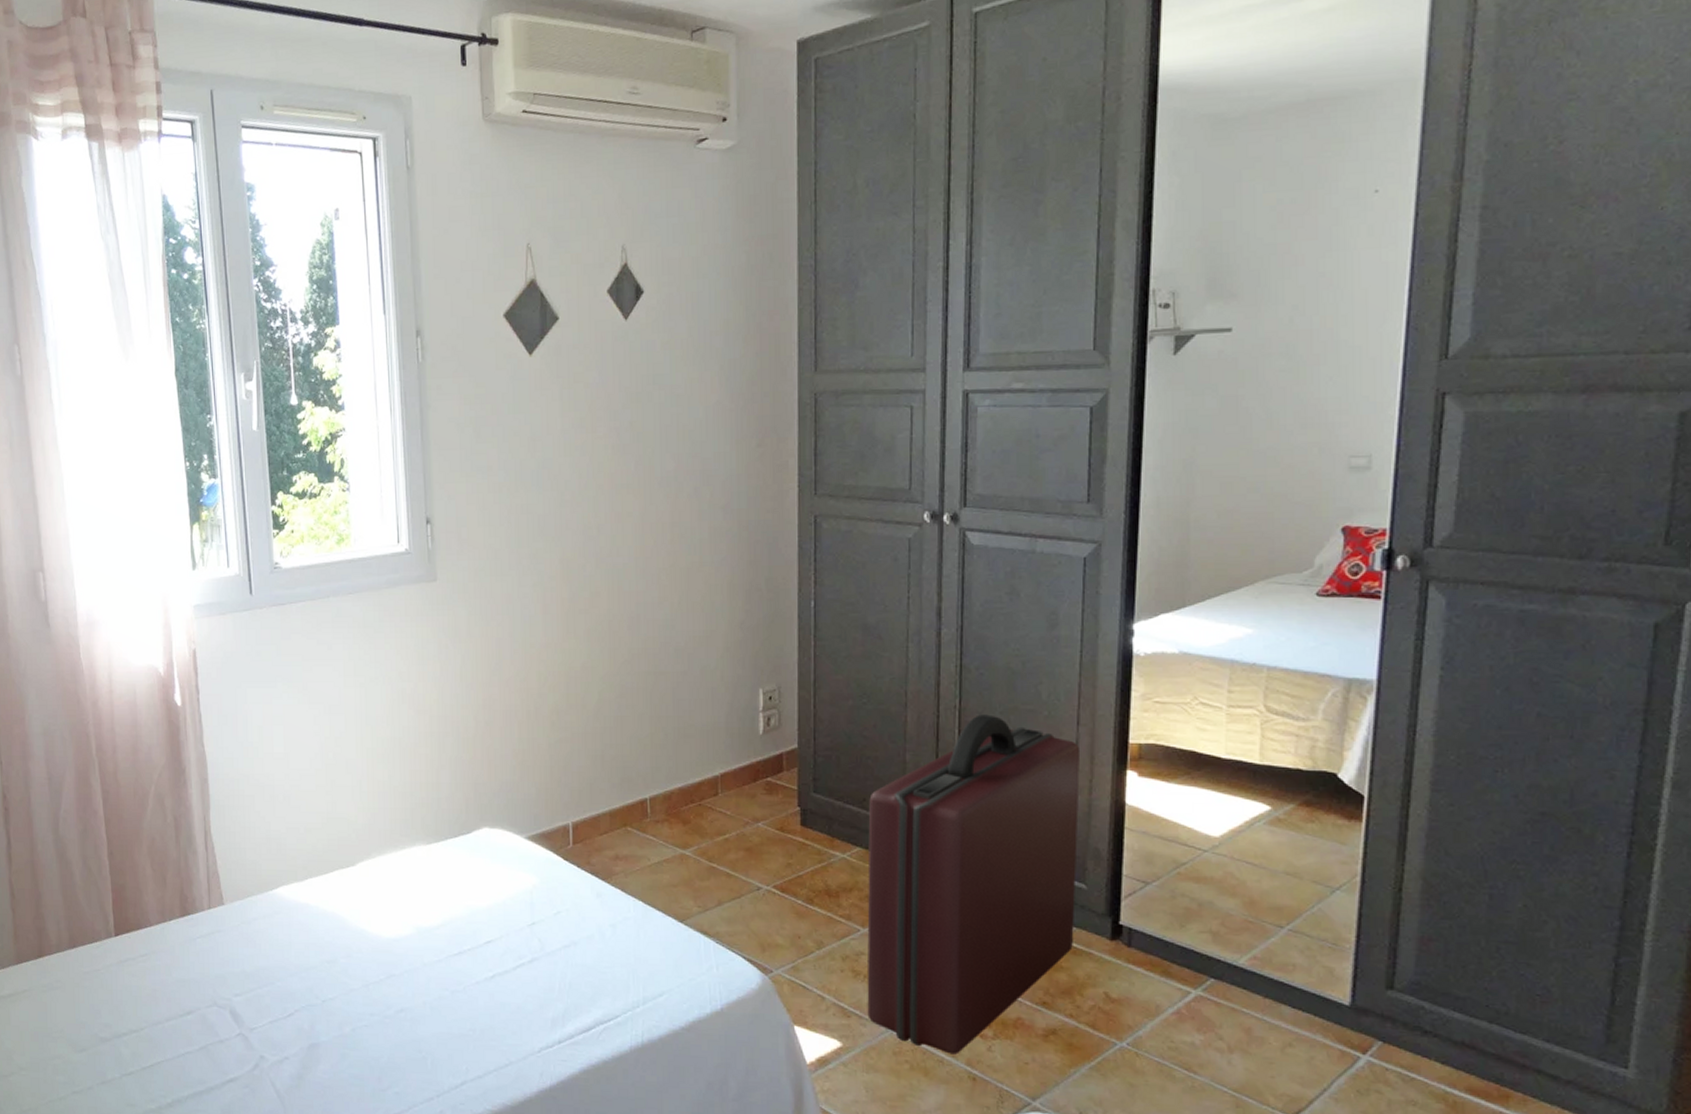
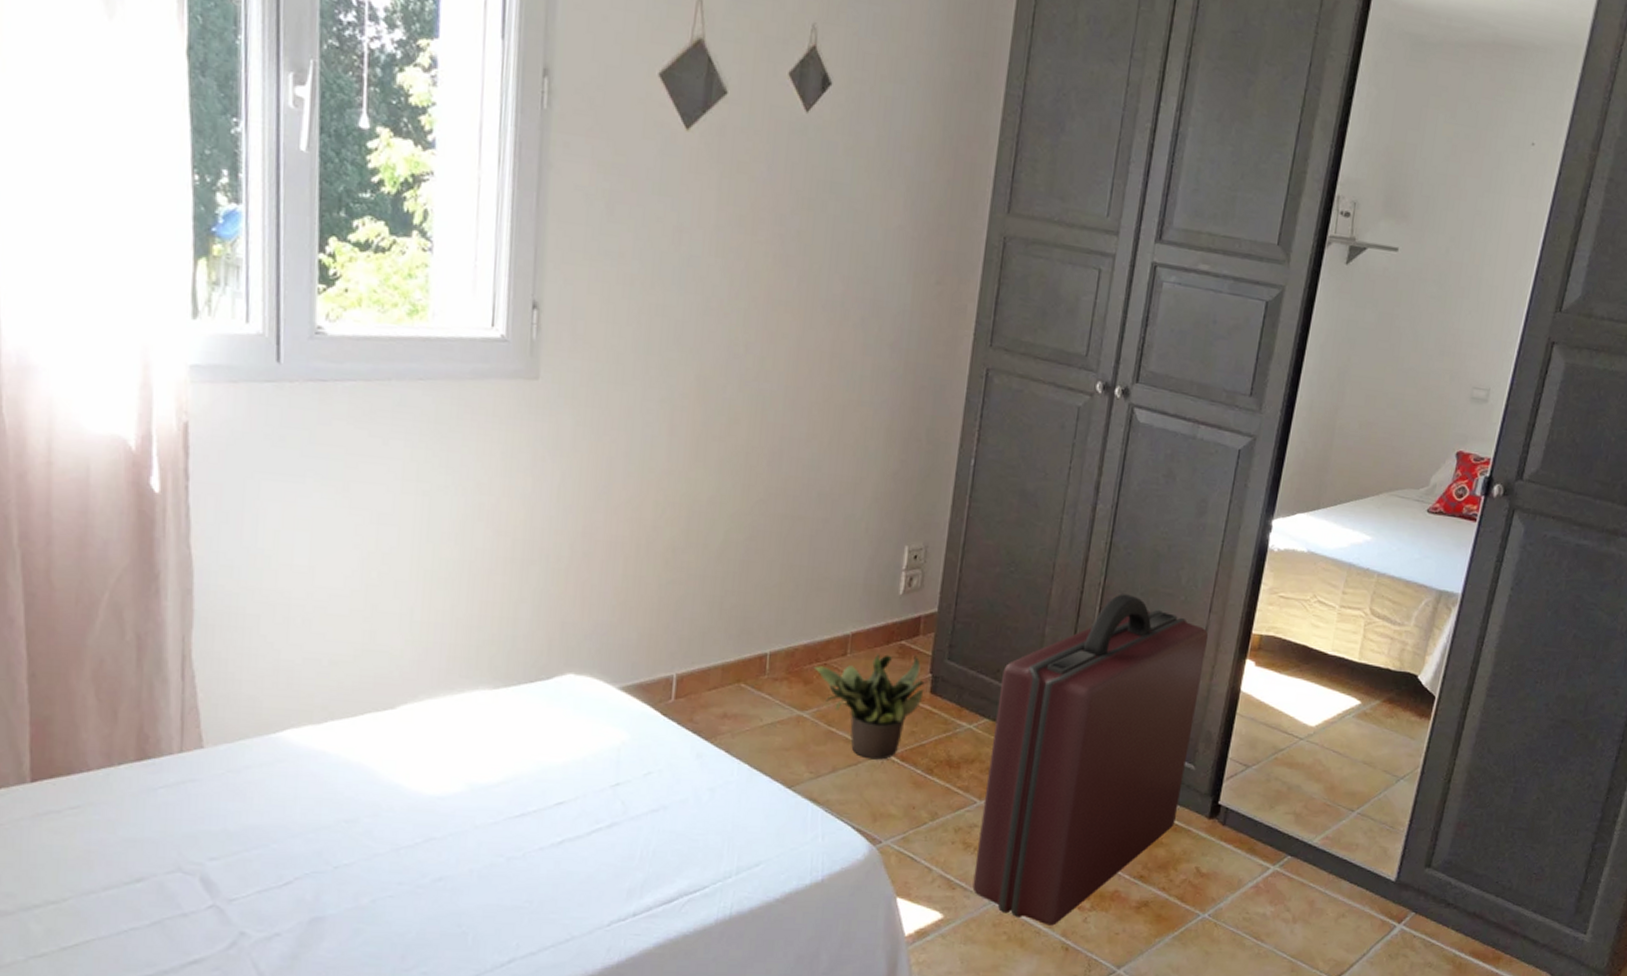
potted plant: none [689,789,796,892] -> present [813,654,927,760]

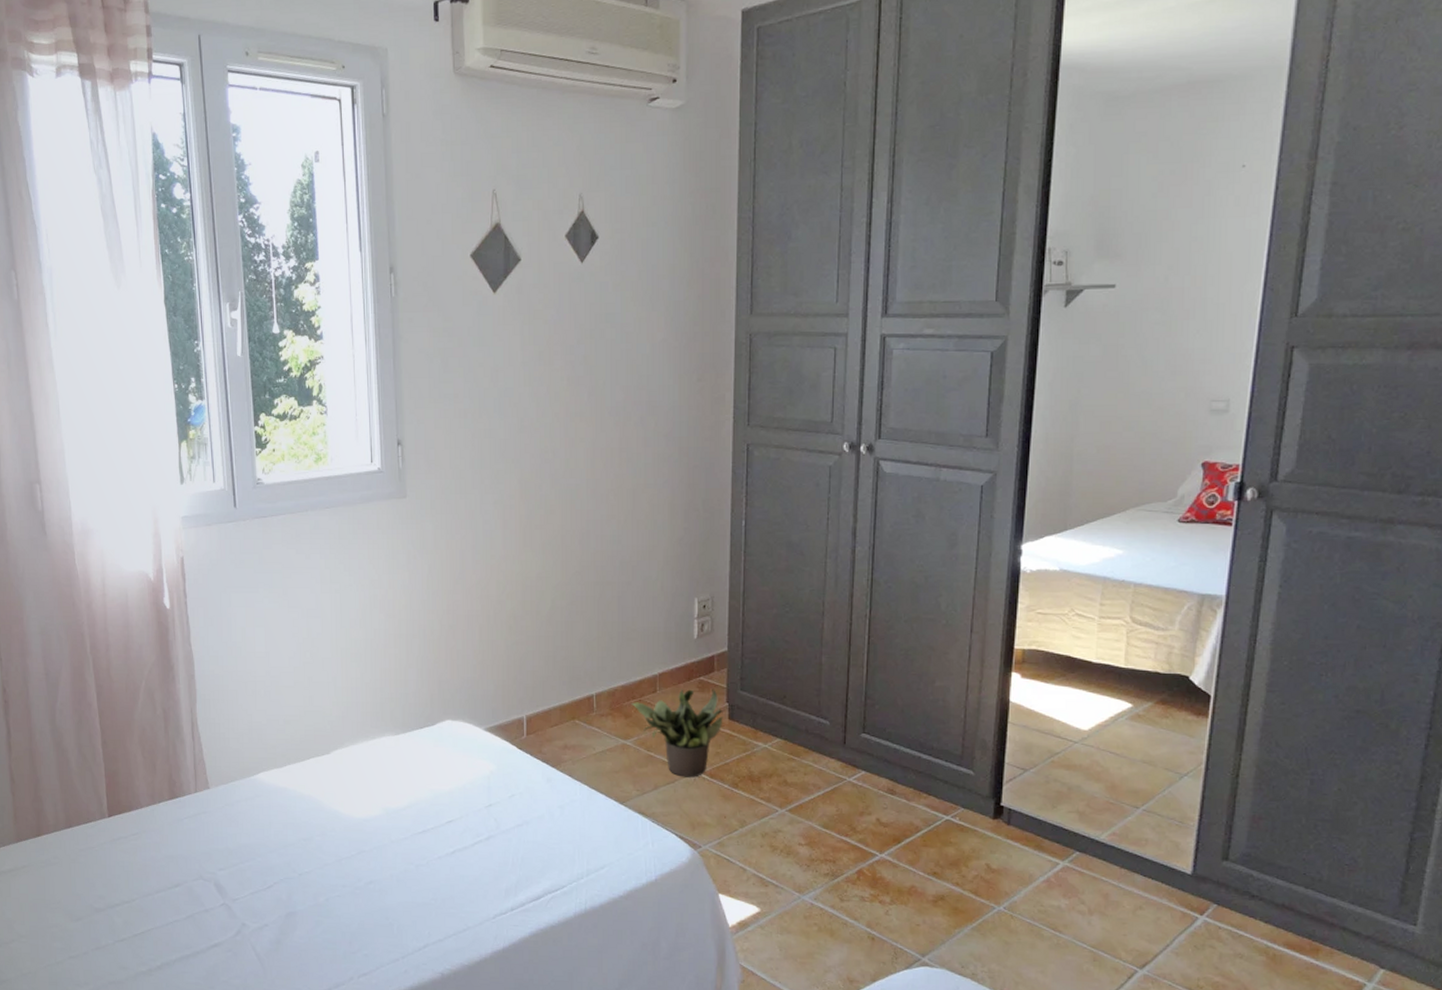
briefcase: present [972,594,1209,926] -> none [783,623,973,918]

